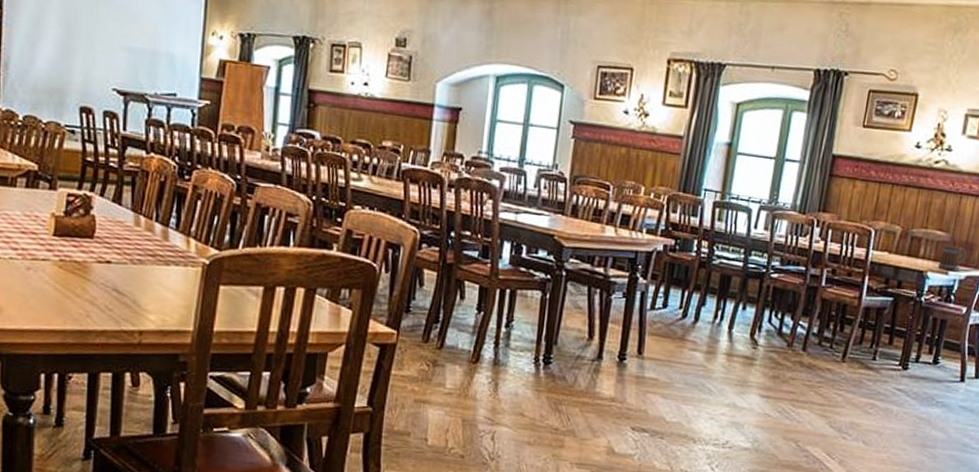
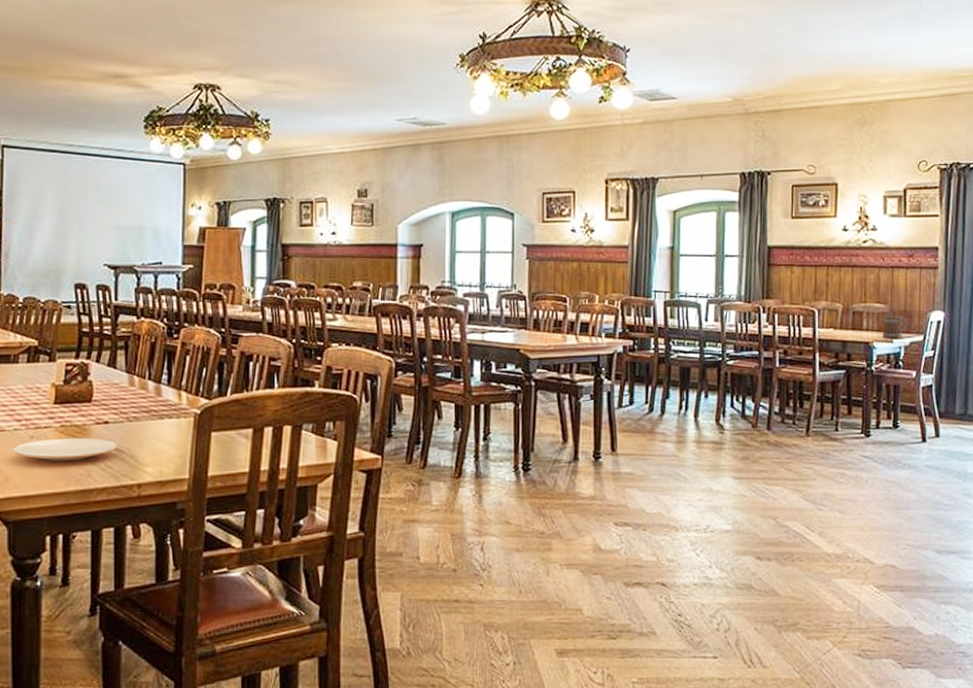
plate: none [8,272,120,299] -> present [13,437,118,461]

